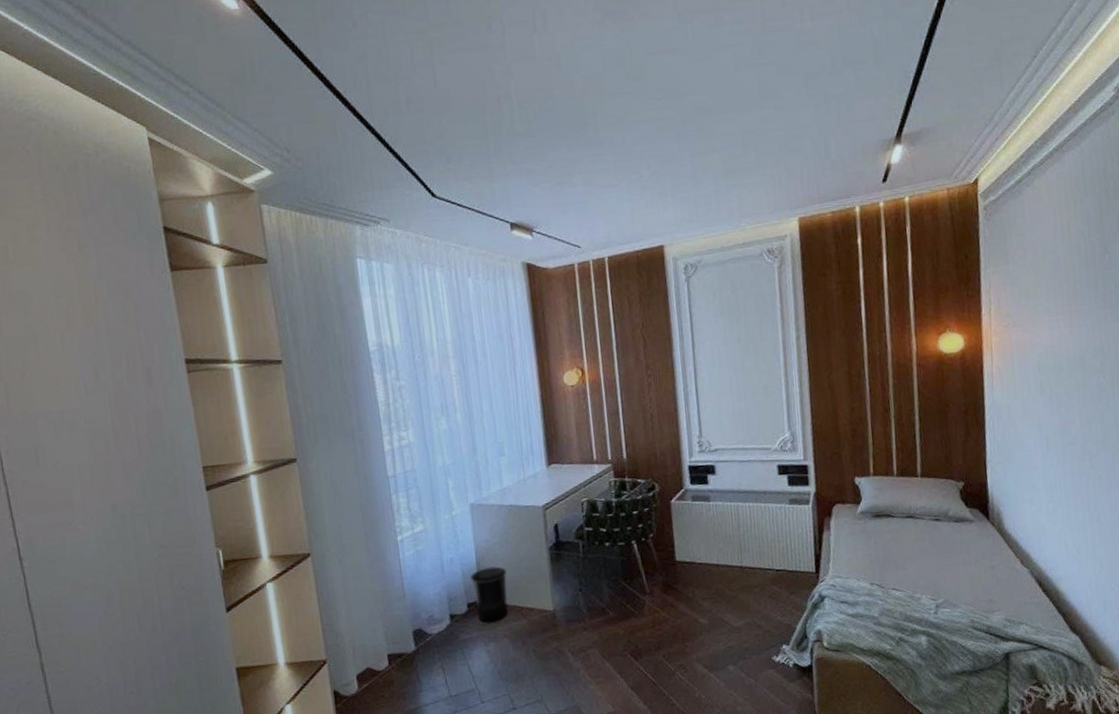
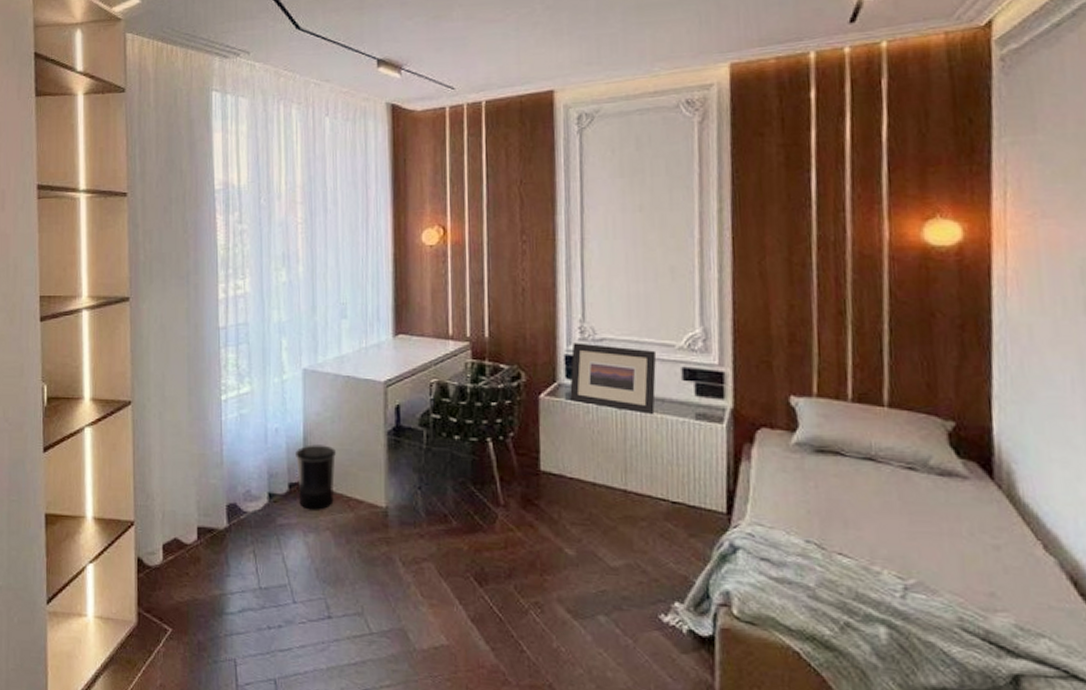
picture frame: none [693,454,759,505] -> present [570,343,657,414]

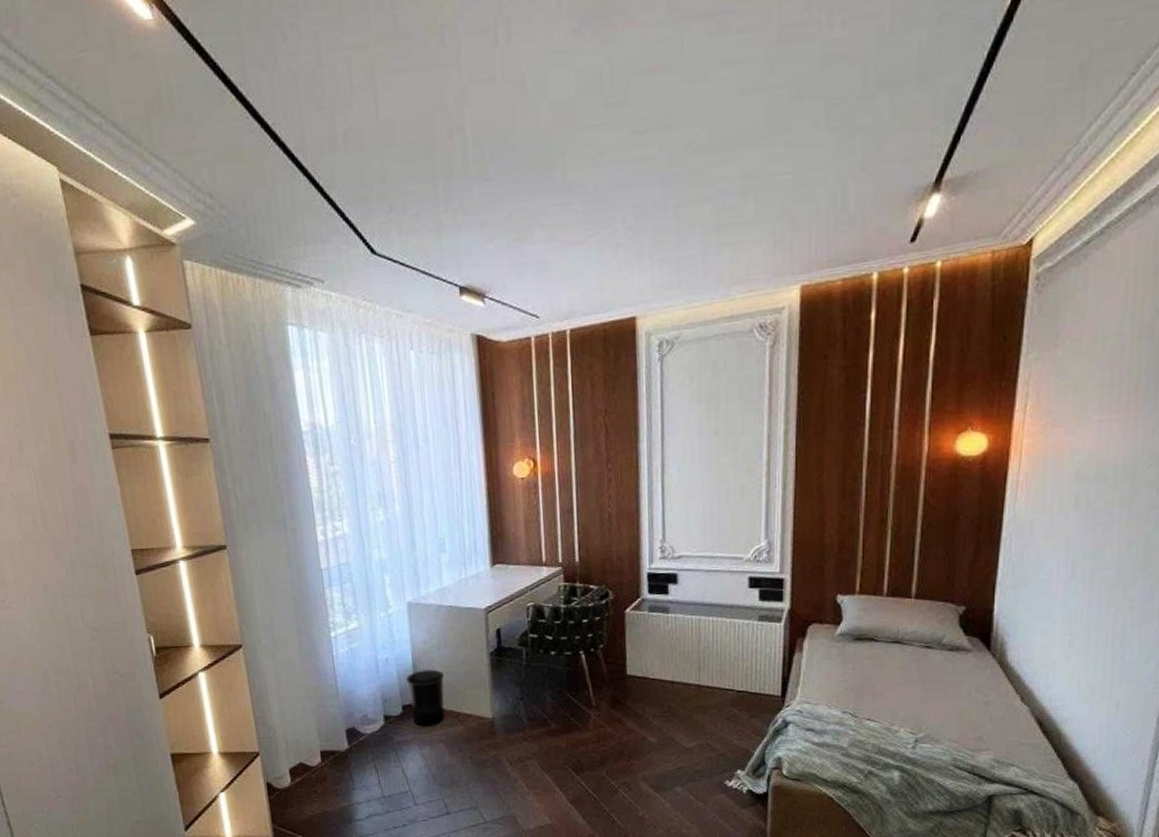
picture frame: present [570,343,657,414] -> none [652,561,727,620]

